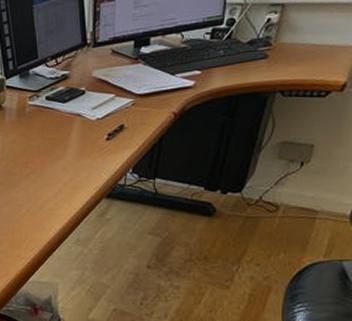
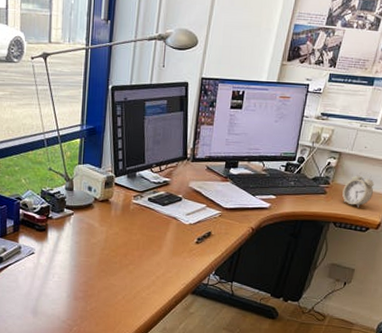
alarm clock: none [290,22,334,69] -> present [342,172,375,208]

